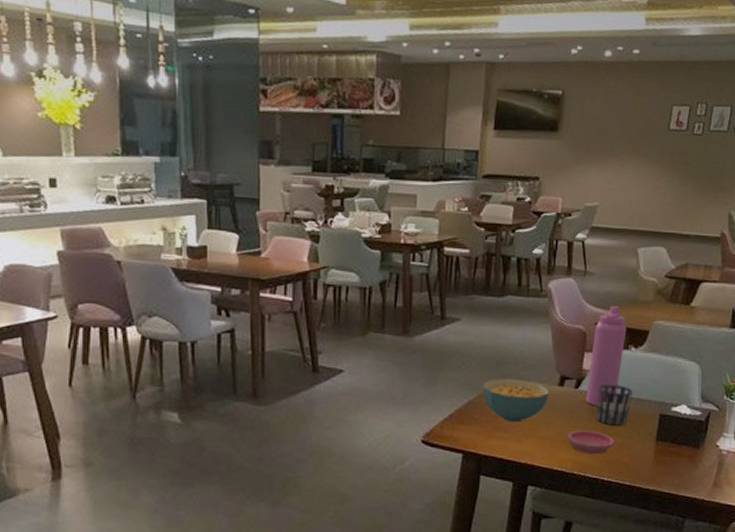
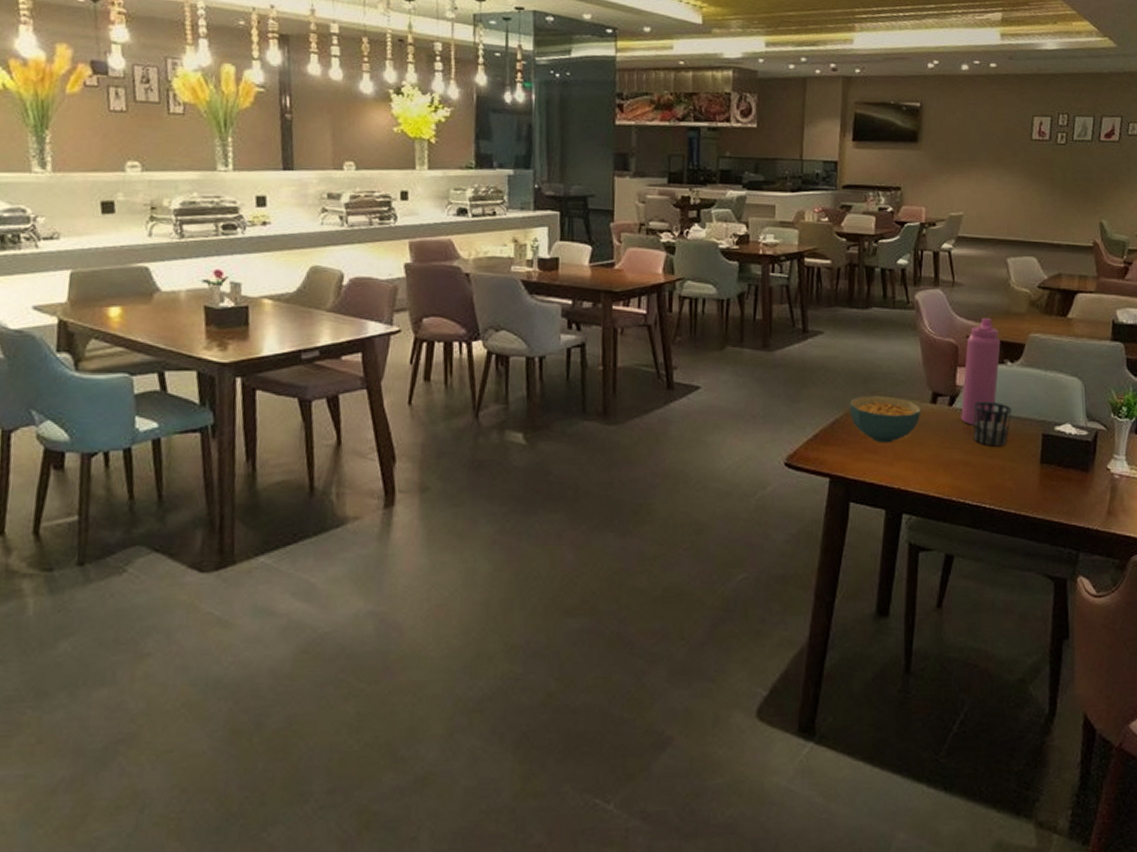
saucer: present [567,430,615,455] -> none [943,452,995,479]

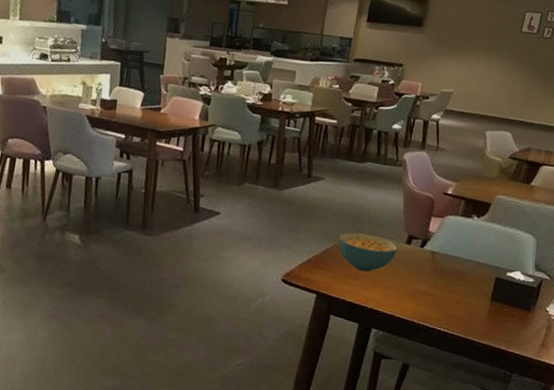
water bottle: present [961,317,1001,426] -> none [429,178,471,265]
cup: present [973,401,1012,447] -> none [438,246,473,284]

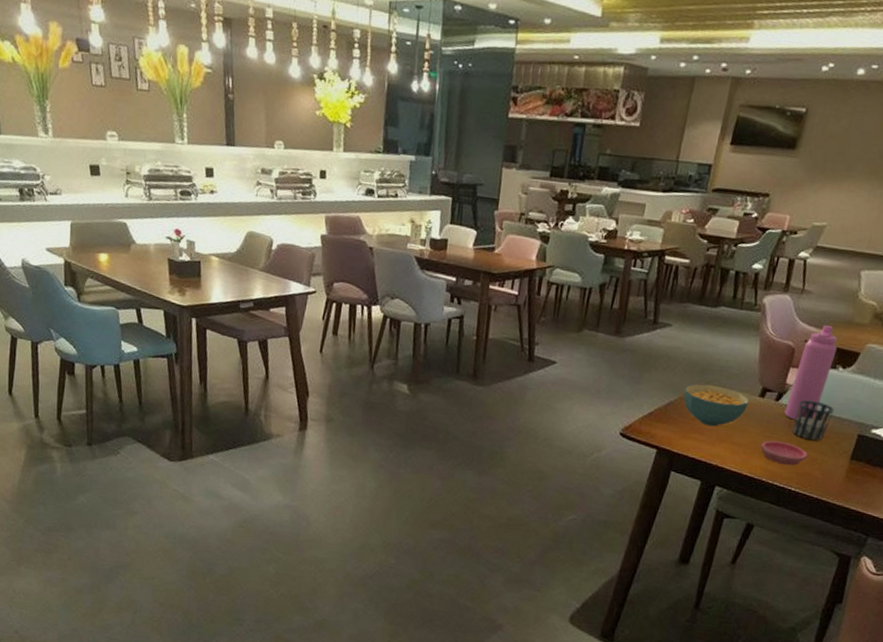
saucer: none [410,284,453,308] -> present [760,440,808,466]
water bottle: none [429,178,471,265] -> present [784,324,838,420]
cup: none [438,246,473,284] -> present [792,400,835,441]

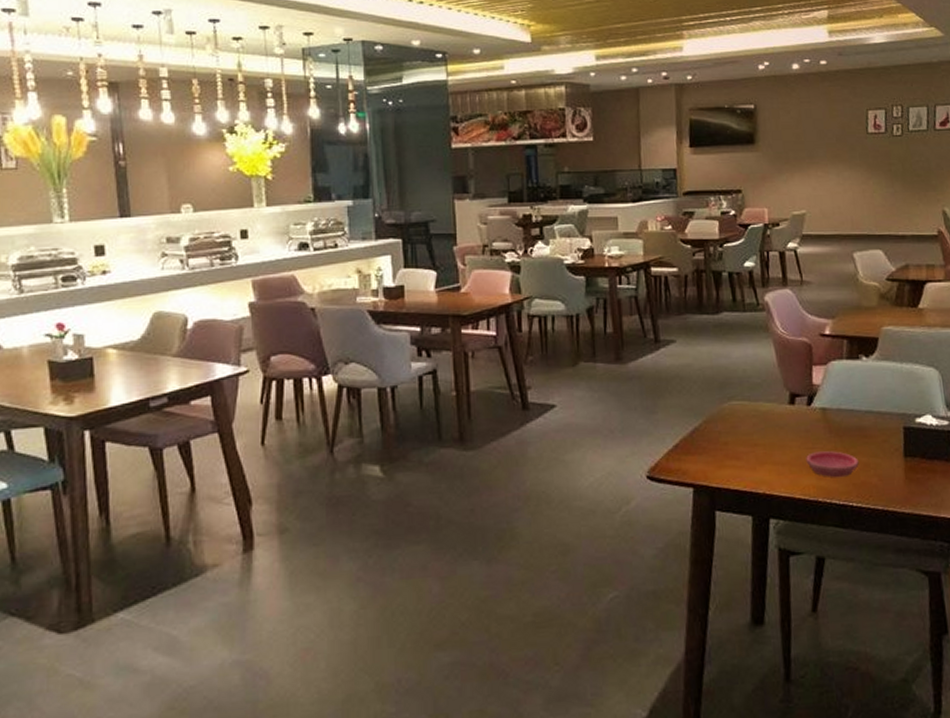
cereal bowl: present [684,384,750,427] -> none [707,400,780,449]
water bottle: present [784,324,838,420] -> none [819,313,855,424]
cup: present [792,400,835,441] -> none [833,398,871,444]

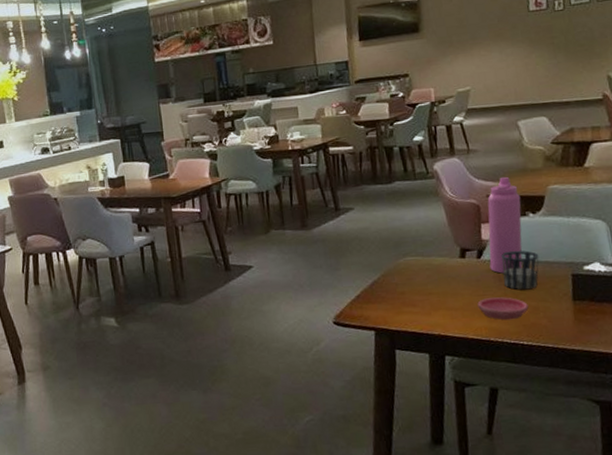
water bottle: none [819,313,855,424] -> present [487,176,523,274]
cup: none [833,398,871,444] -> present [502,250,539,290]

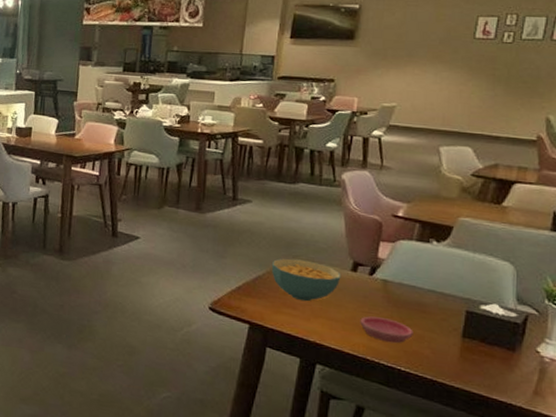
cereal bowl: none [384,256,452,297] -> present [271,258,341,302]
water bottle: present [487,176,523,274] -> none [381,199,428,295]
cup: present [502,250,539,290] -> none [393,274,435,317]

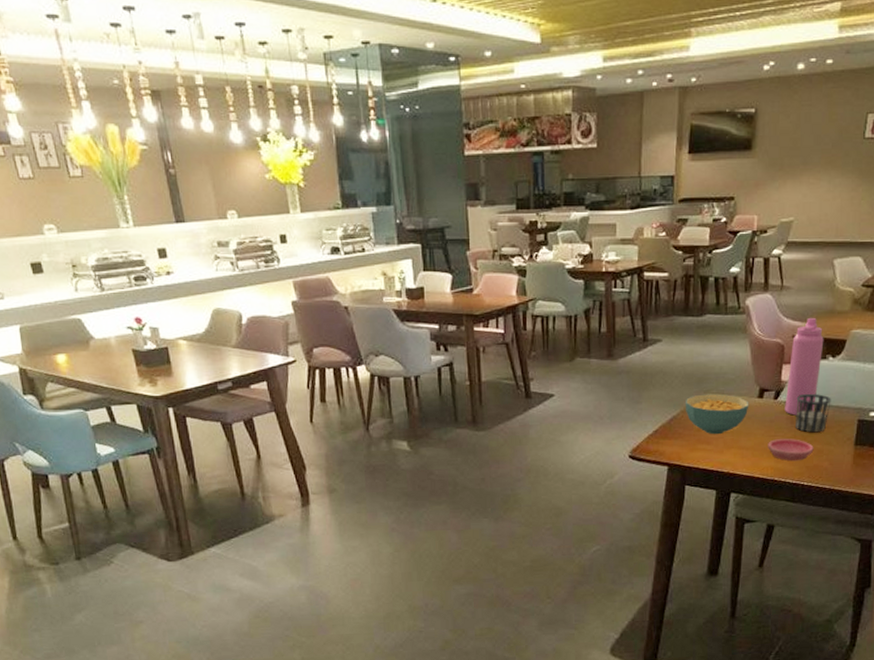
water bottle: none [381,199,428,295] -> present [785,317,824,416]
cup: none [393,274,435,317] -> present [796,393,831,433]

